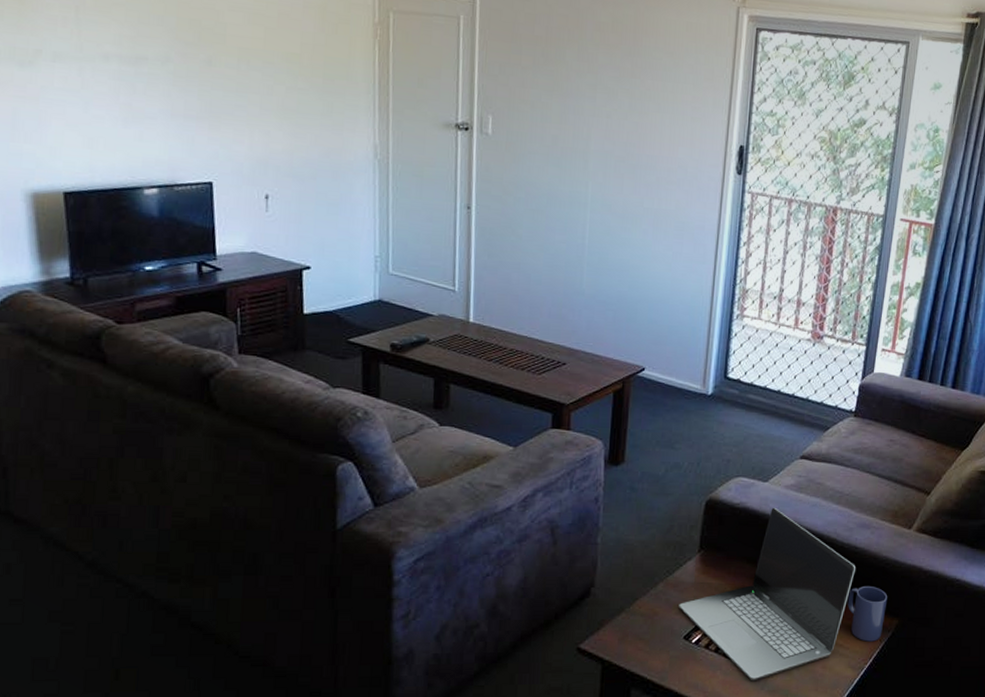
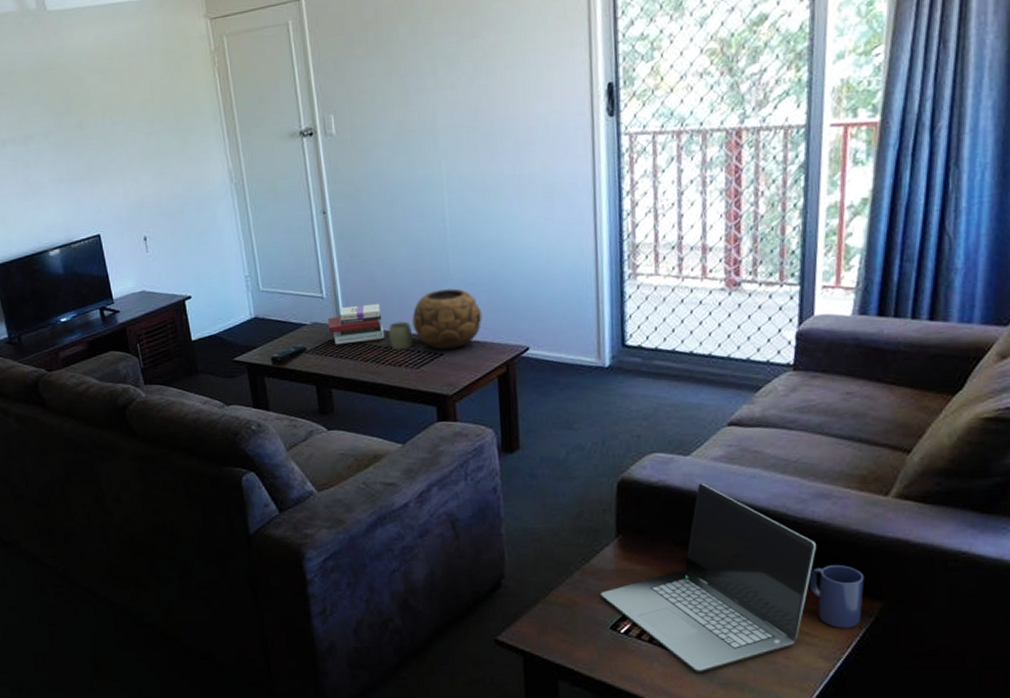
books: none [455,303,512,343] -> present [327,303,385,345]
mug: none [515,326,540,354] -> present [387,321,413,350]
decorative bowl: none [540,302,607,360] -> present [412,288,482,350]

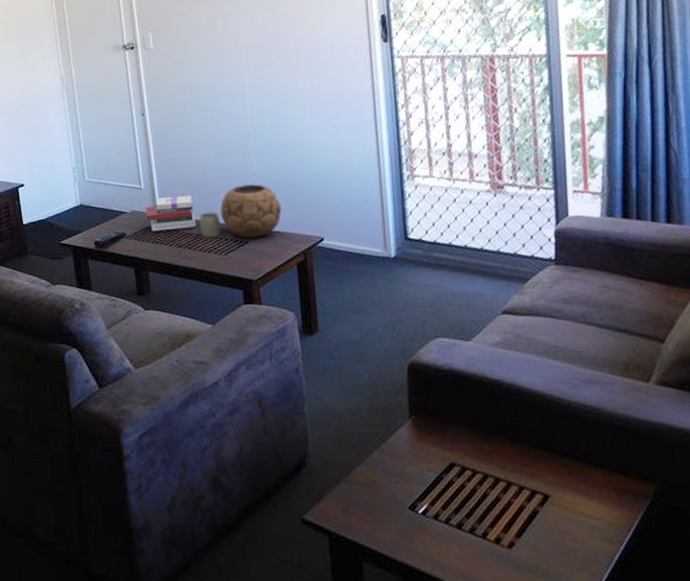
laptop: present [600,482,817,674] -> none [398,367,591,556]
cup: present [809,564,865,629] -> none [587,447,639,512]

